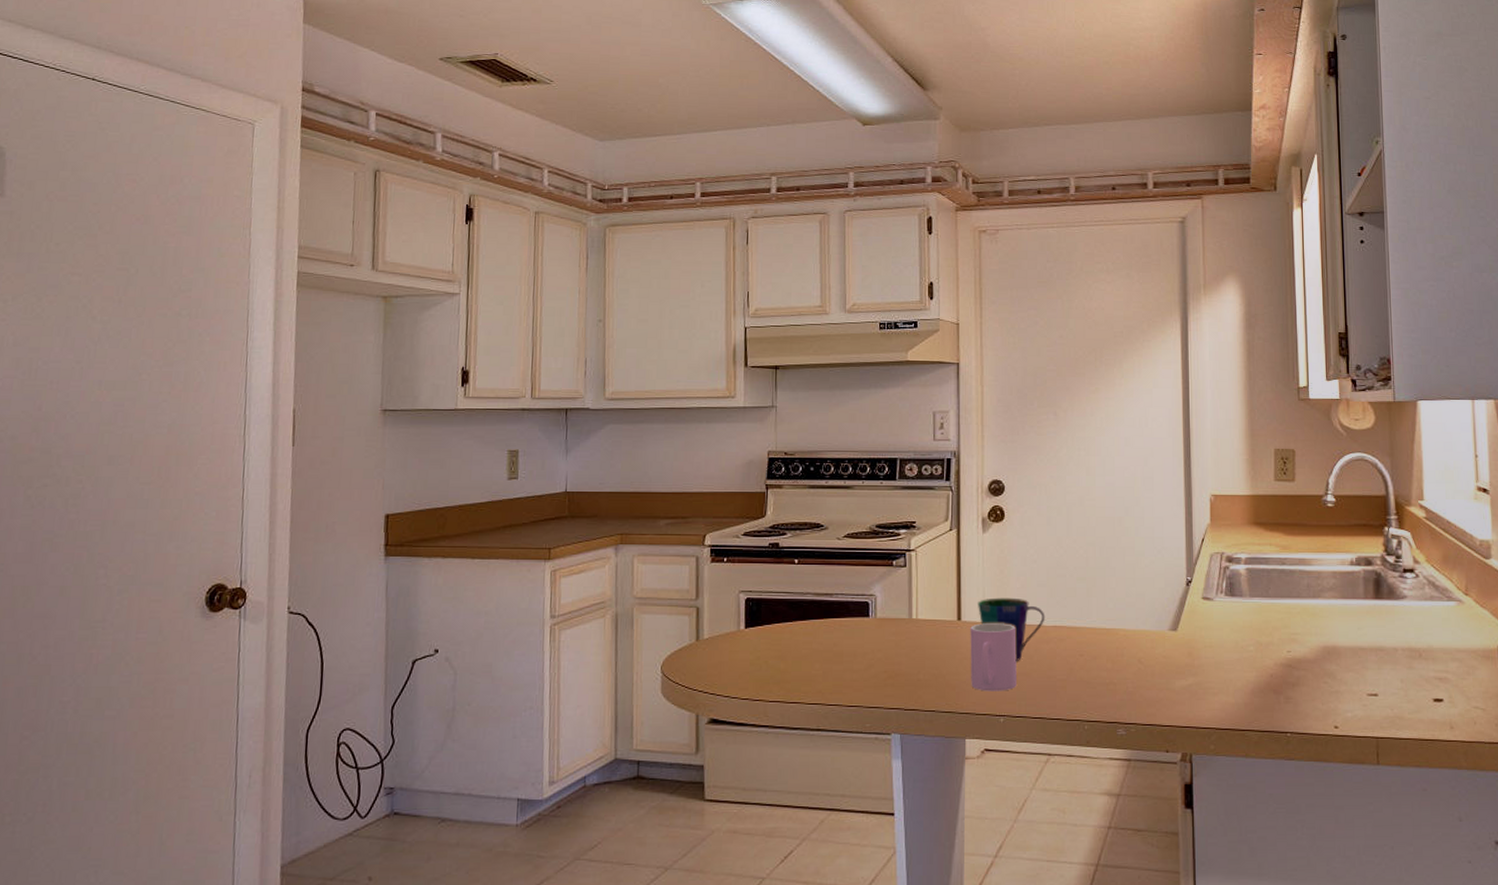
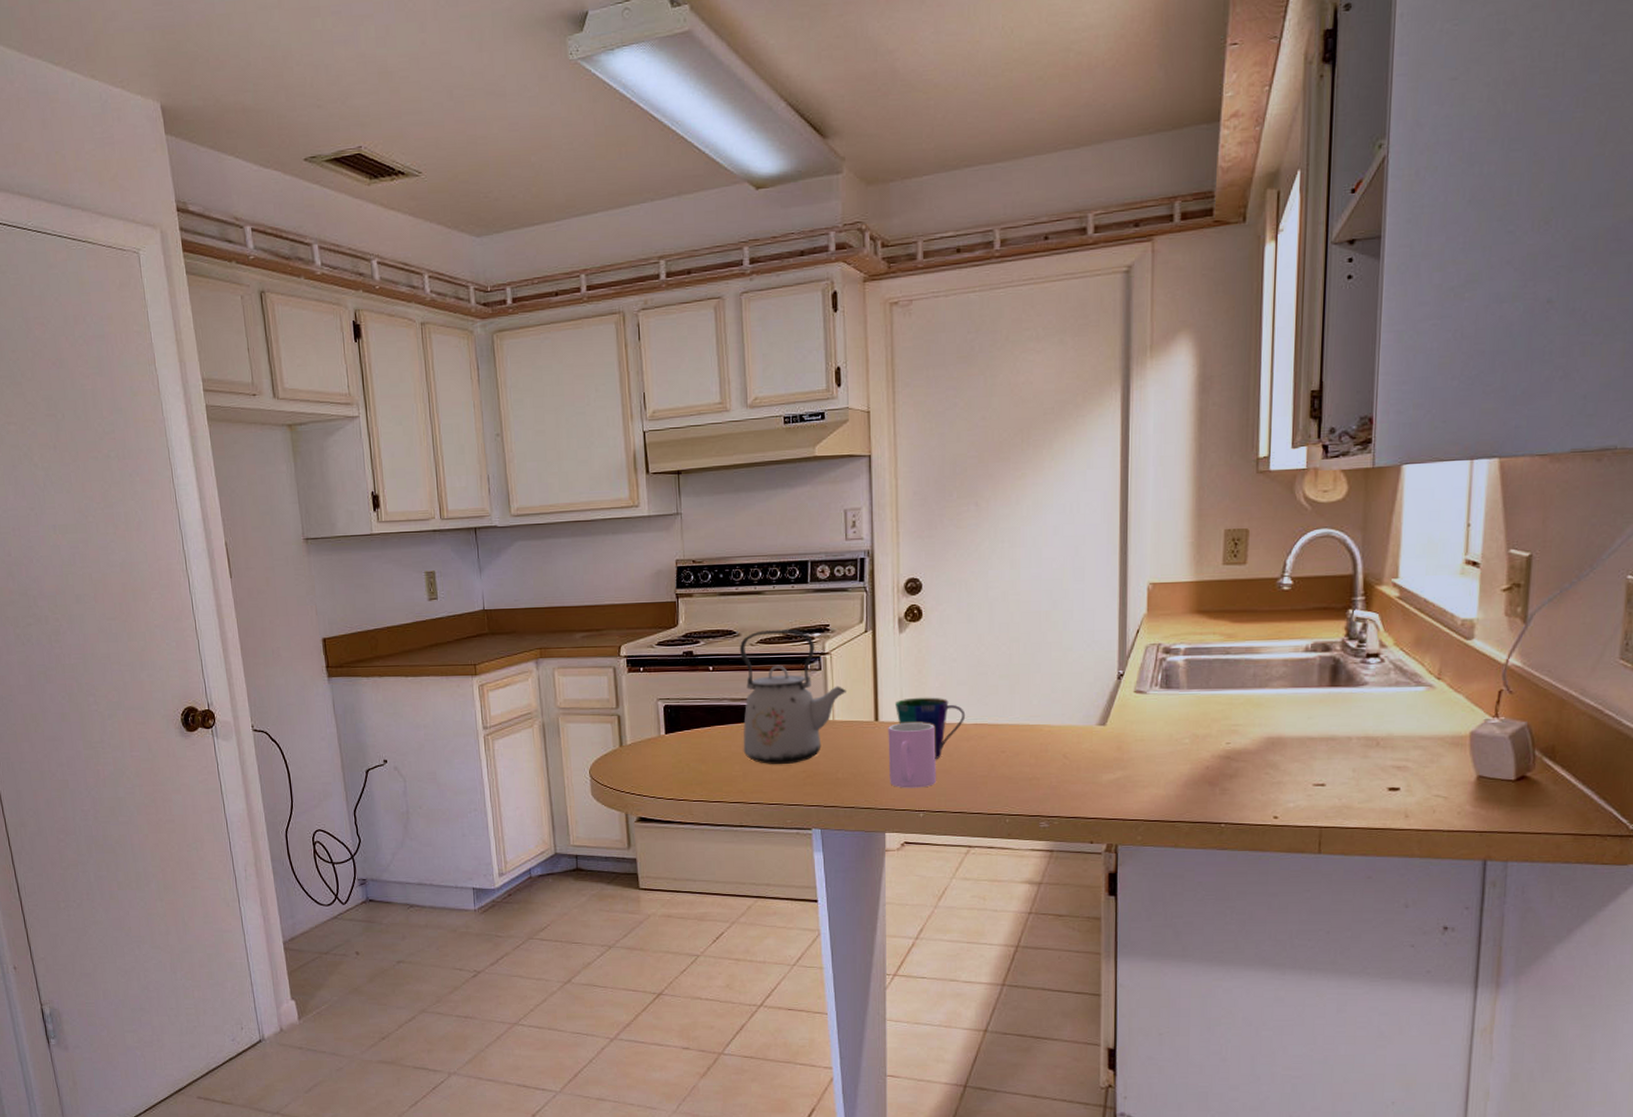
kettle: none [824,525,930,664] -> present [740,629,846,765]

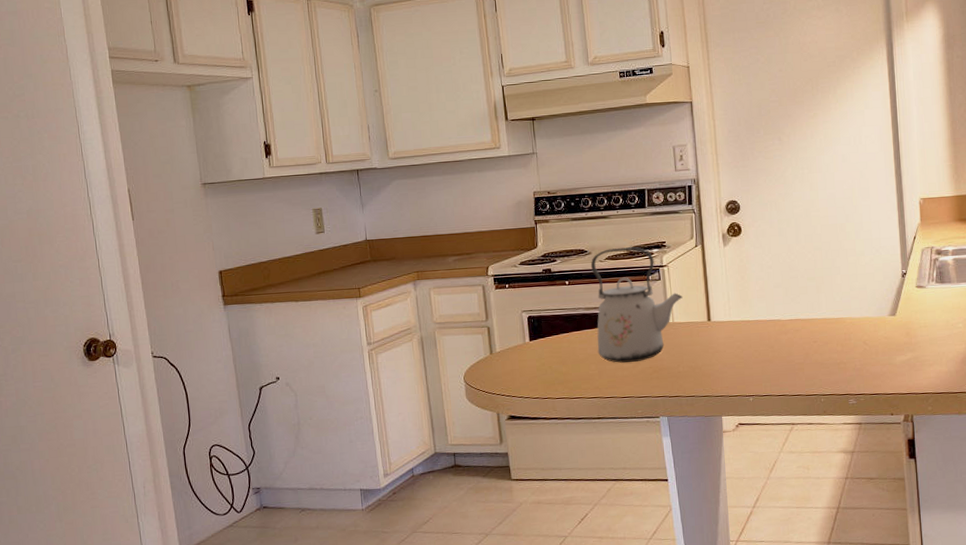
cup: present [888,722,936,788] -> none [719,320,762,377]
cup: present [895,697,966,759] -> none [724,298,783,351]

